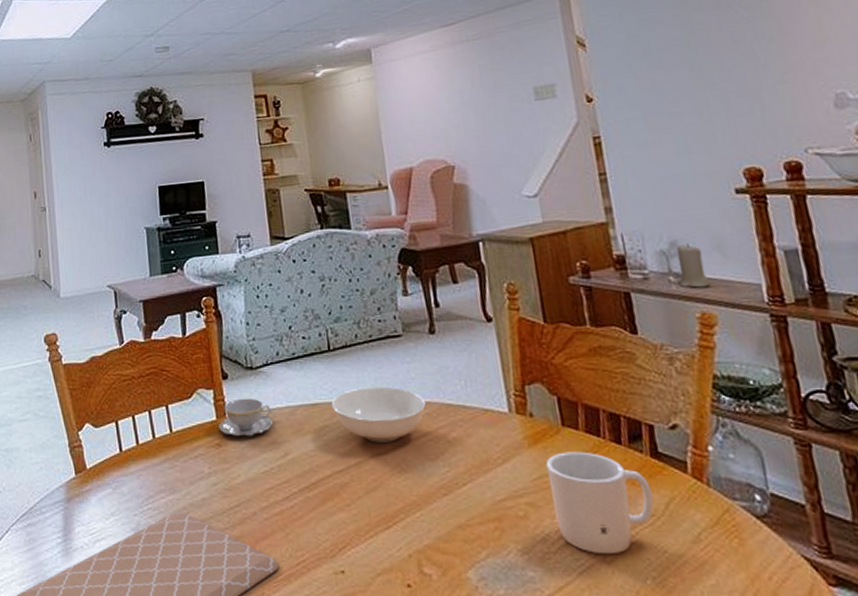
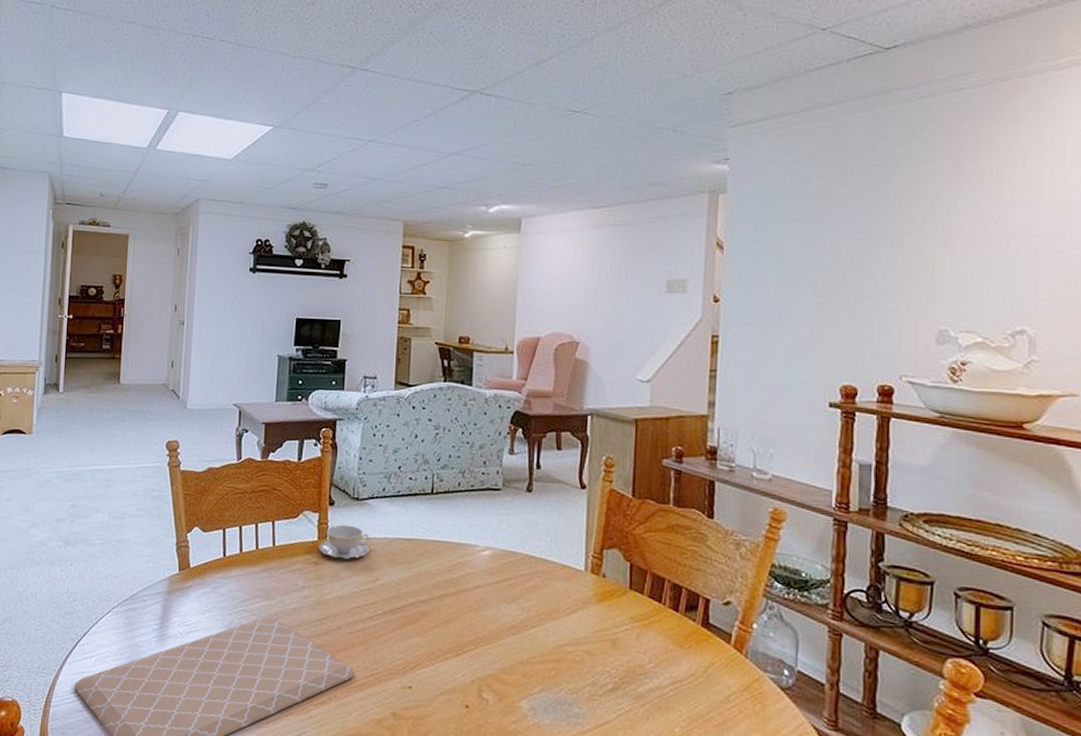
bowl: present [331,386,426,443] -> none [425,530,511,582]
mug: present [545,451,654,555] -> none [607,611,696,704]
candle: present [677,243,711,288] -> none [760,445,788,487]

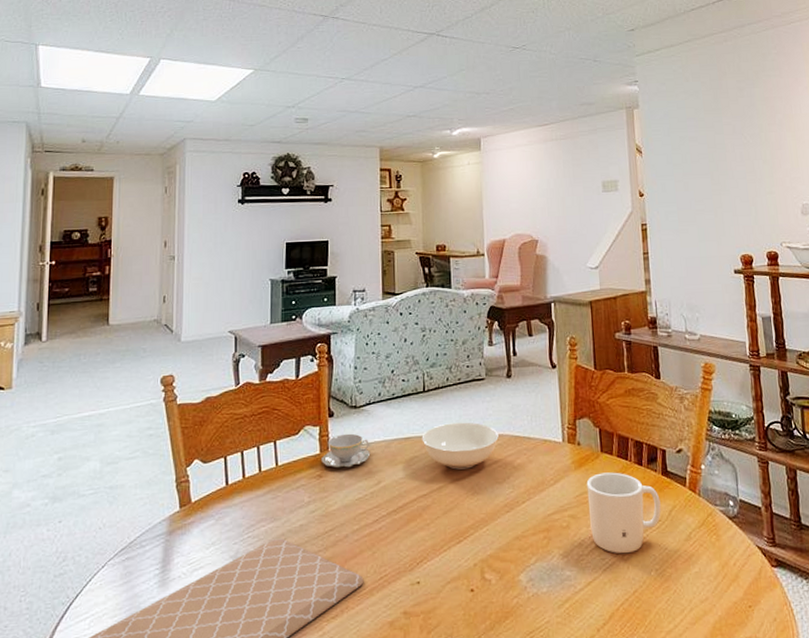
bowl: none [425,530,511,582] -> present [422,422,499,470]
mug: none [607,611,696,704] -> present [586,472,661,554]

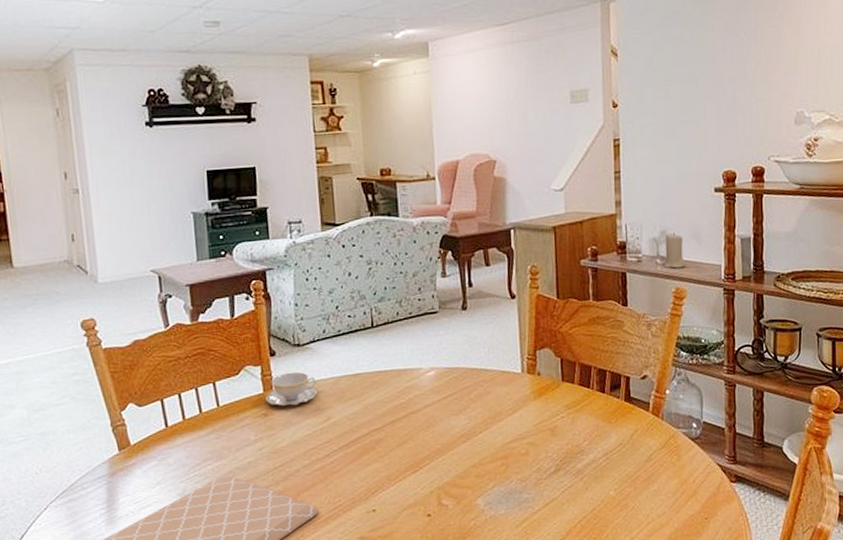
bowl: present [422,422,499,470] -> none [372,356,454,404]
mug: present [586,472,661,554] -> none [546,400,622,477]
candle: none [691,310,713,344] -> present [663,232,686,269]

